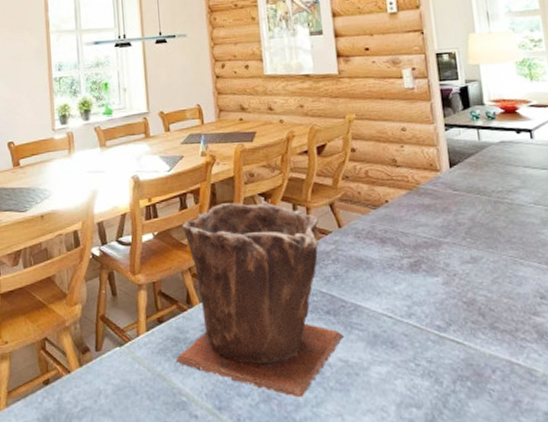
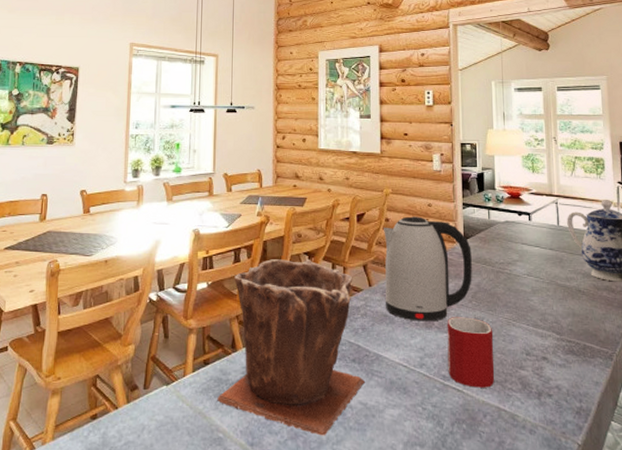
kettle: none [350,143,464,265] -> present [384,216,472,322]
mug: none [437,257,502,339] -> present [447,317,494,388]

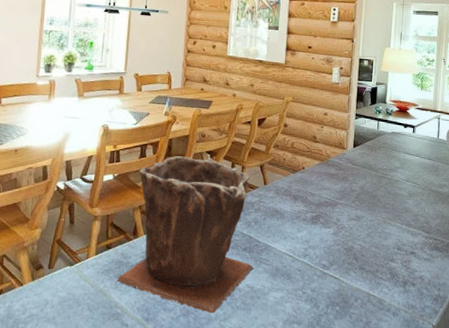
kettle: present [384,216,472,322] -> none [277,123,359,218]
mug: present [447,317,494,388] -> none [328,214,371,277]

